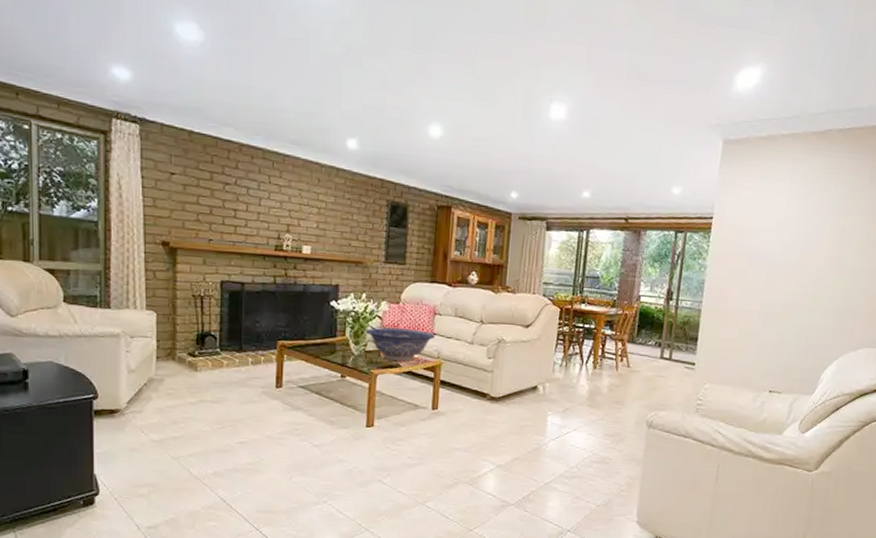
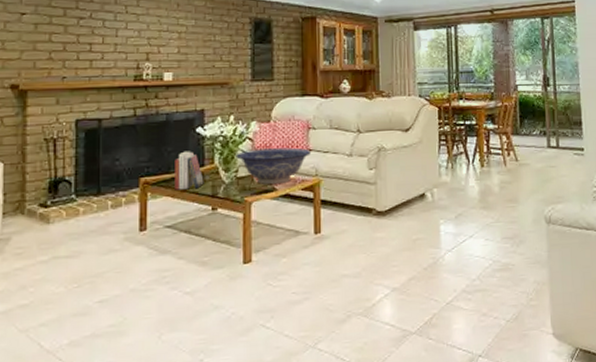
books: none [308,321,335,357] -> present [175,151,204,190]

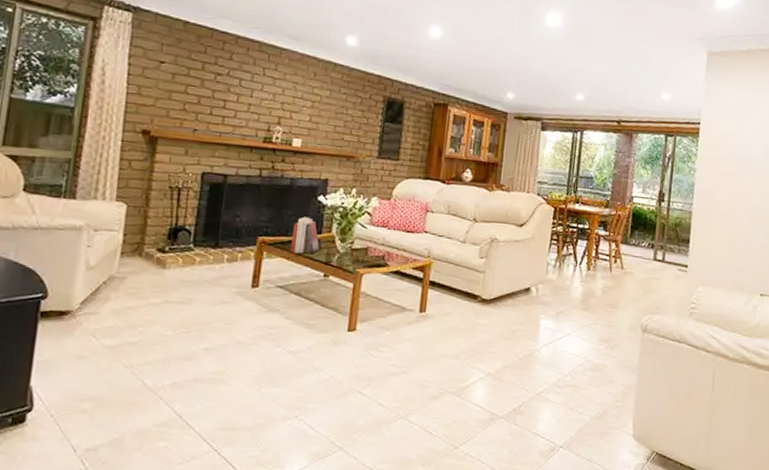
decorative bowl: present [236,147,311,185] -> none [353,224,426,261]

